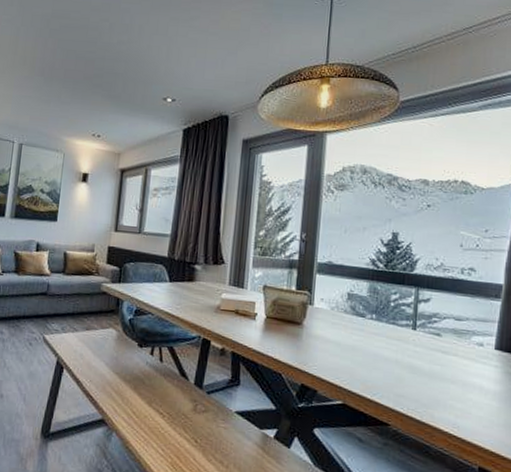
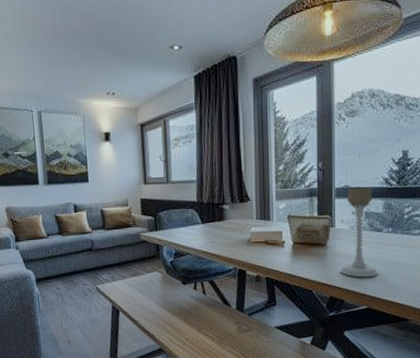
candle holder: none [315,264,359,368] -> present [340,187,379,278]

